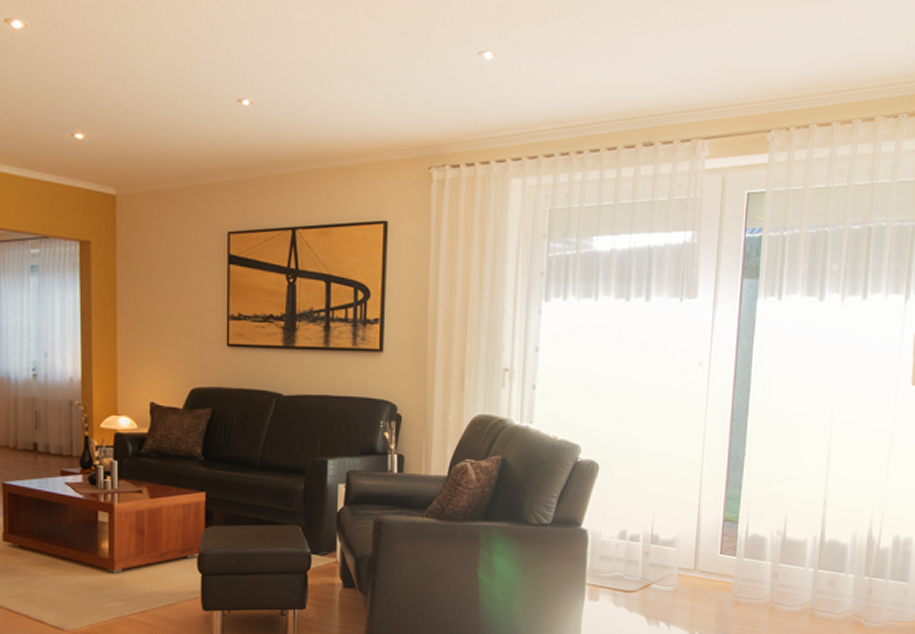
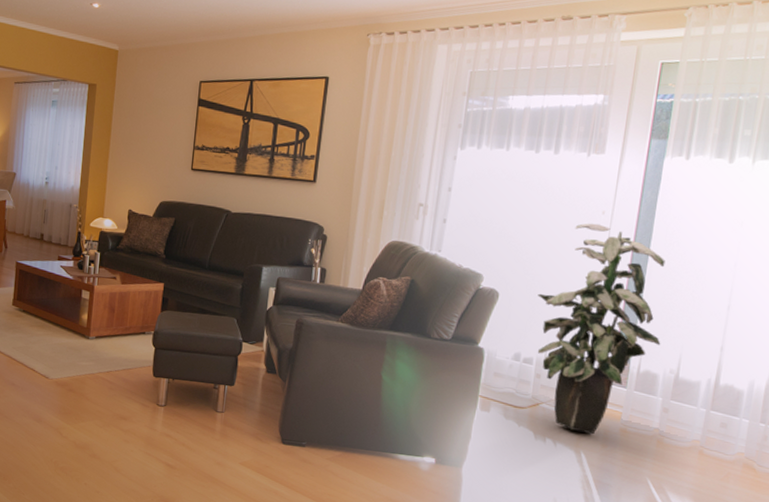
indoor plant: none [639,377,766,612] -> present [537,223,665,435]

